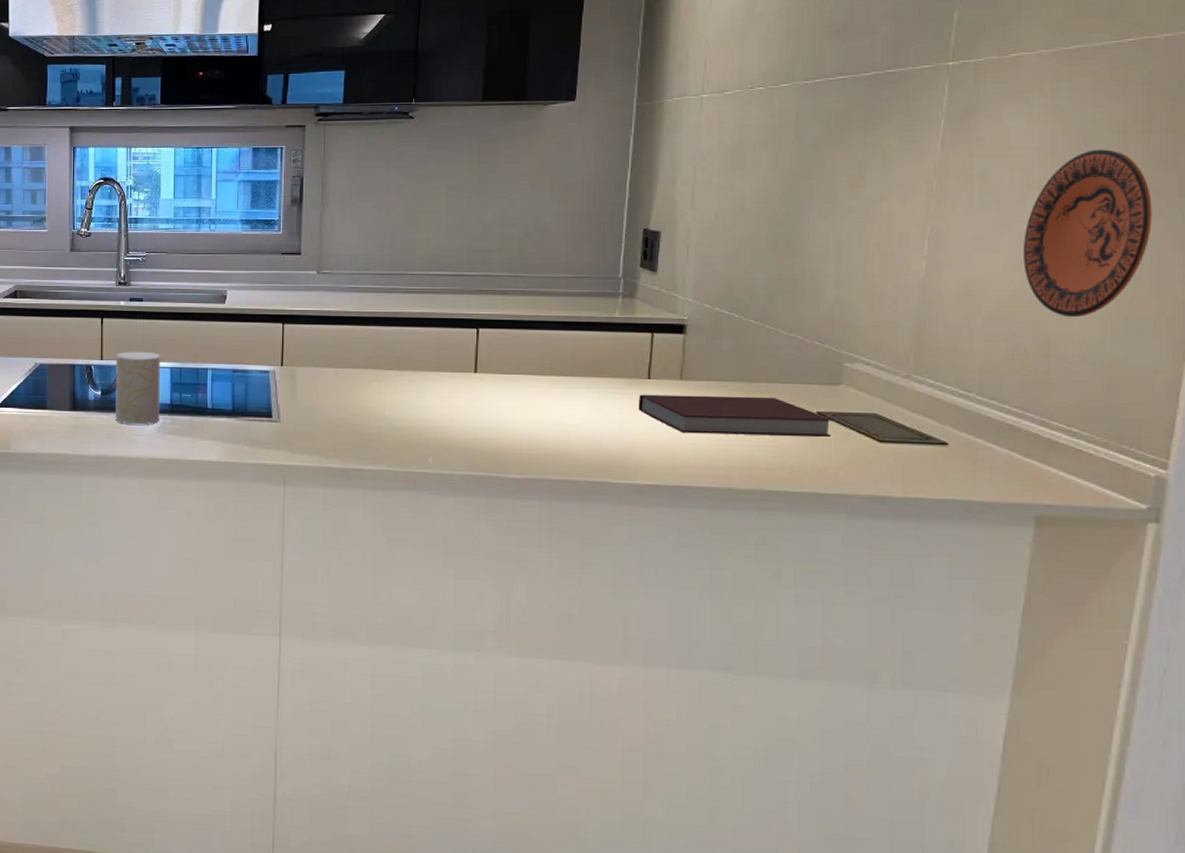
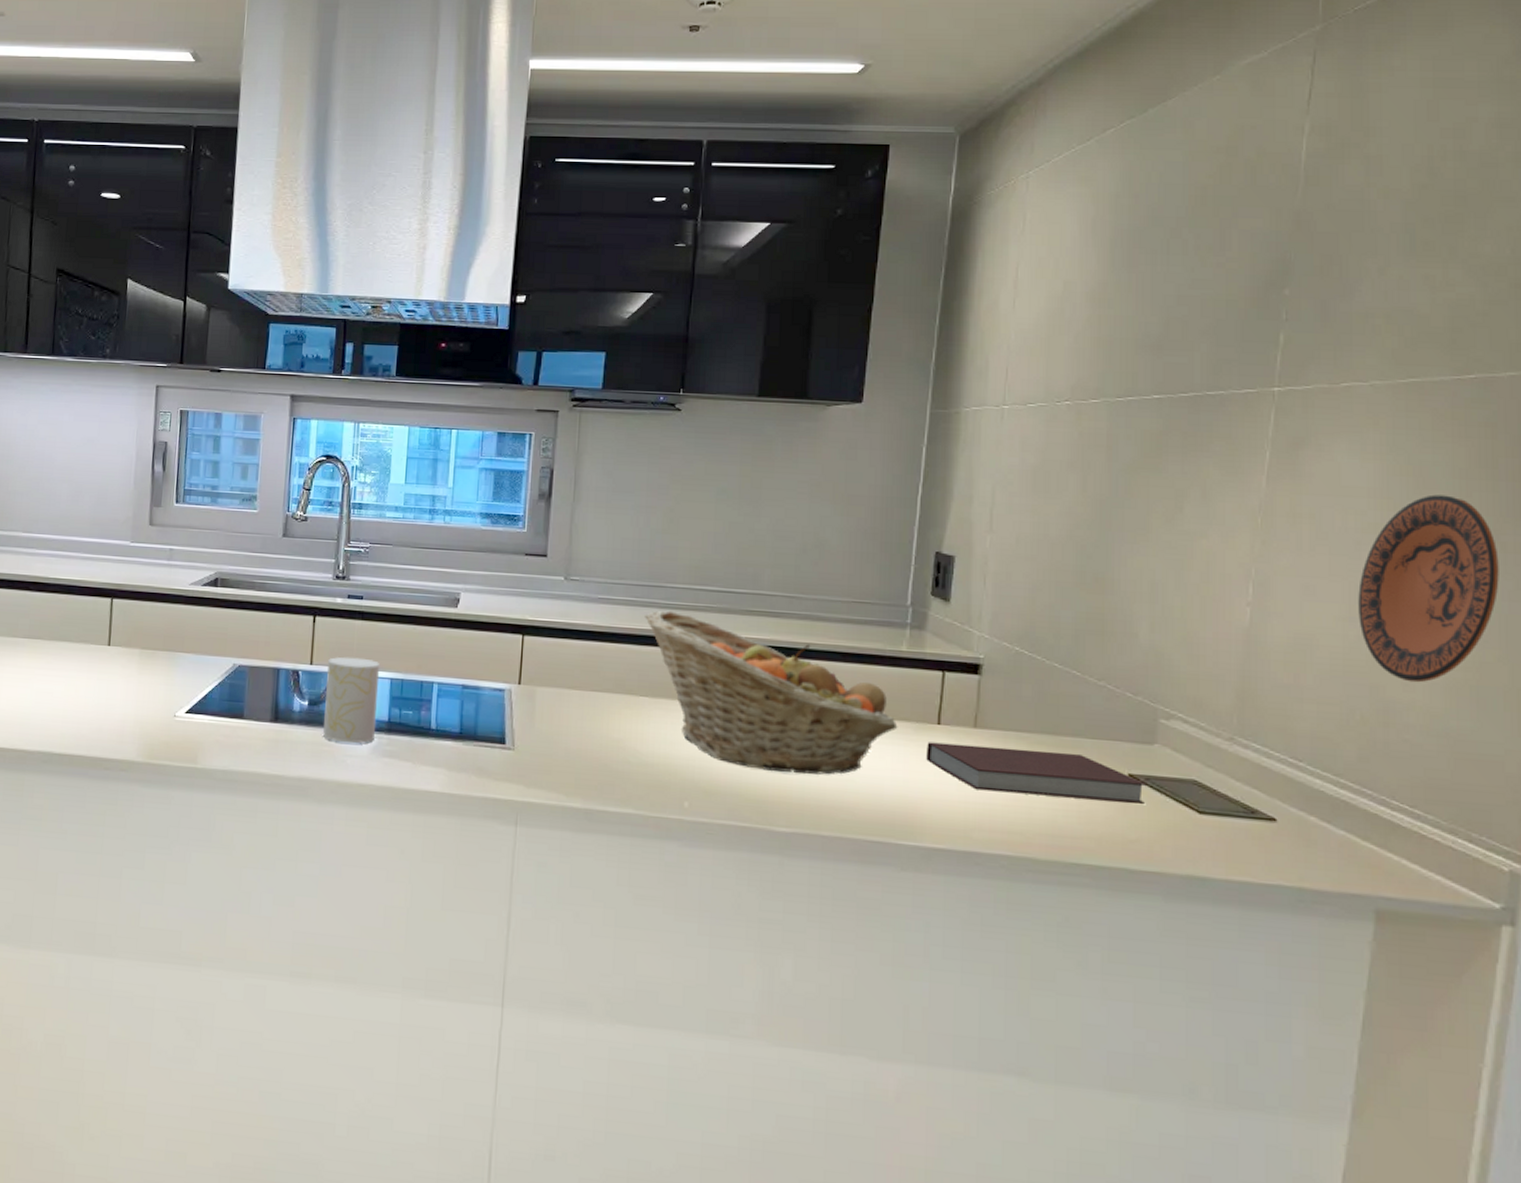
fruit basket: none [388,295,613,429] -> present [645,610,898,775]

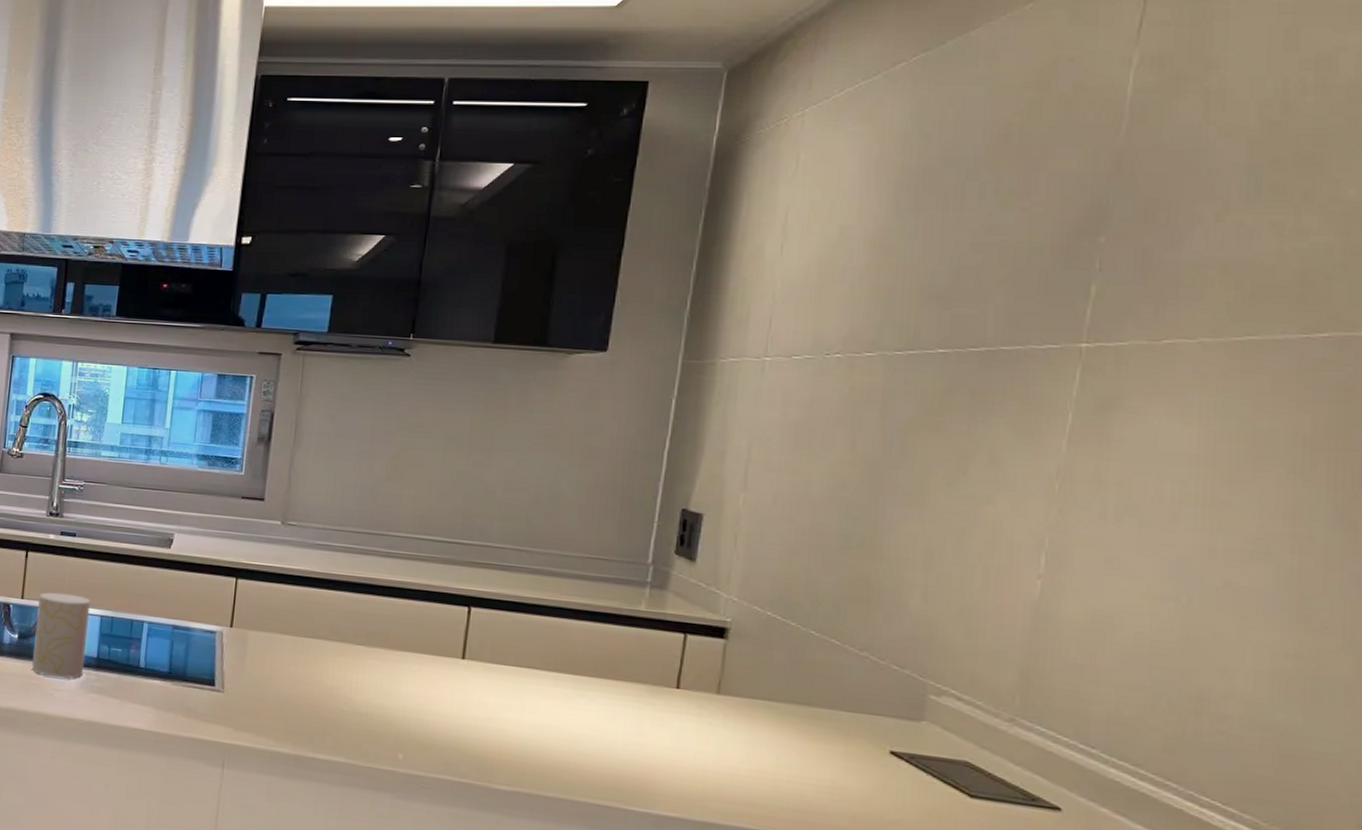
fruit basket: present [645,610,898,775] -> none [364,558,632,735]
notebook: present [926,742,1146,804] -> none [662,706,910,784]
decorative plate: present [1358,494,1499,683] -> none [1171,464,1347,670]

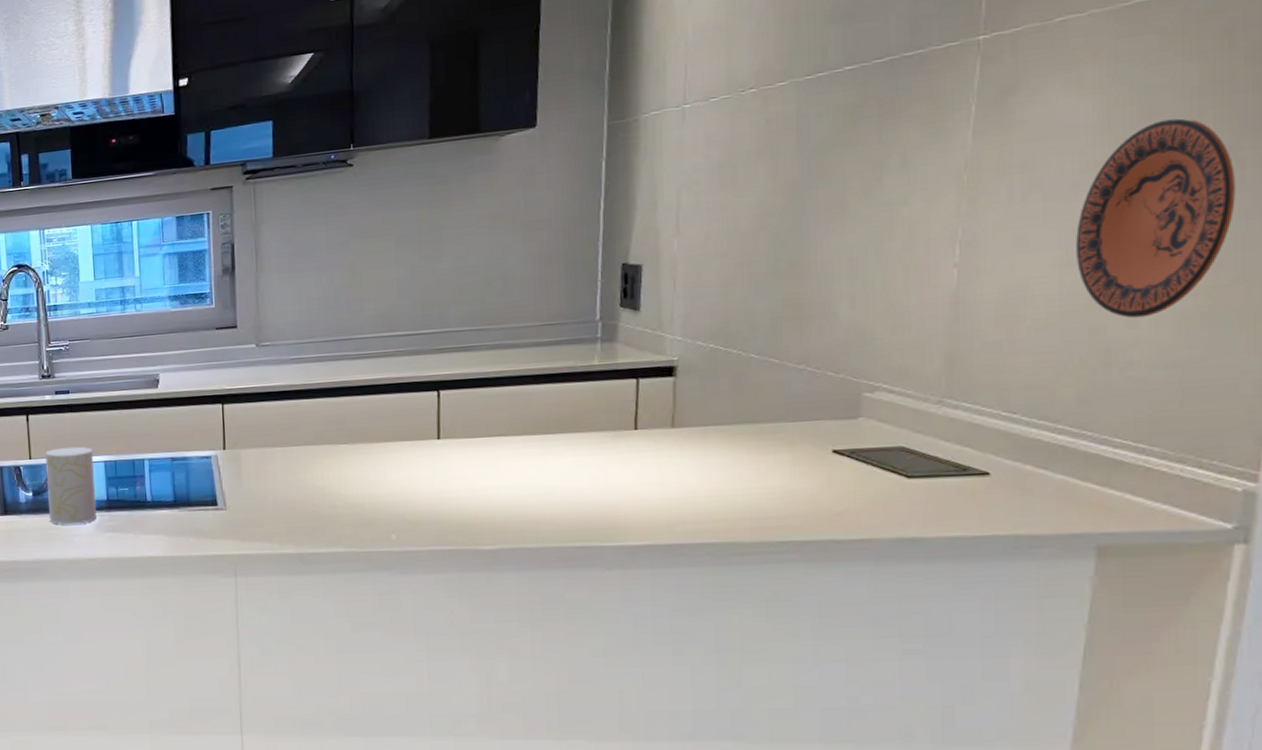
decorative plate: none [1171,464,1347,670] -> present [1076,118,1236,319]

